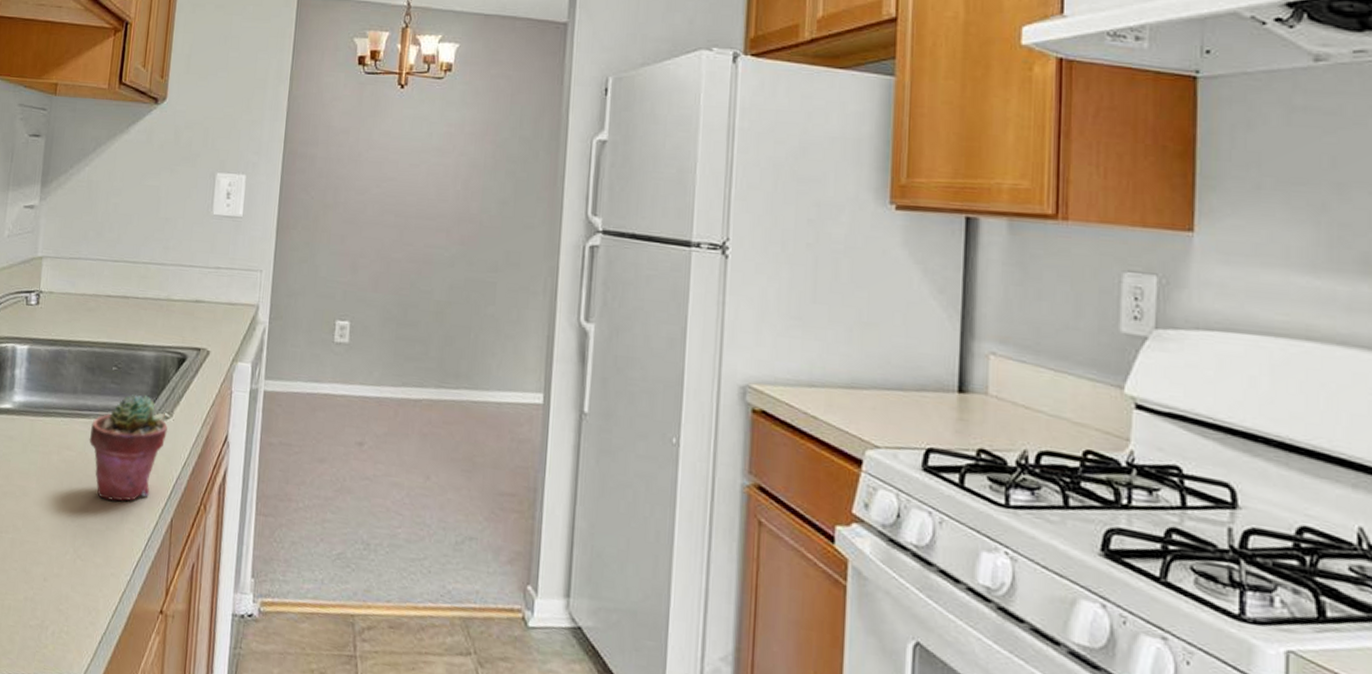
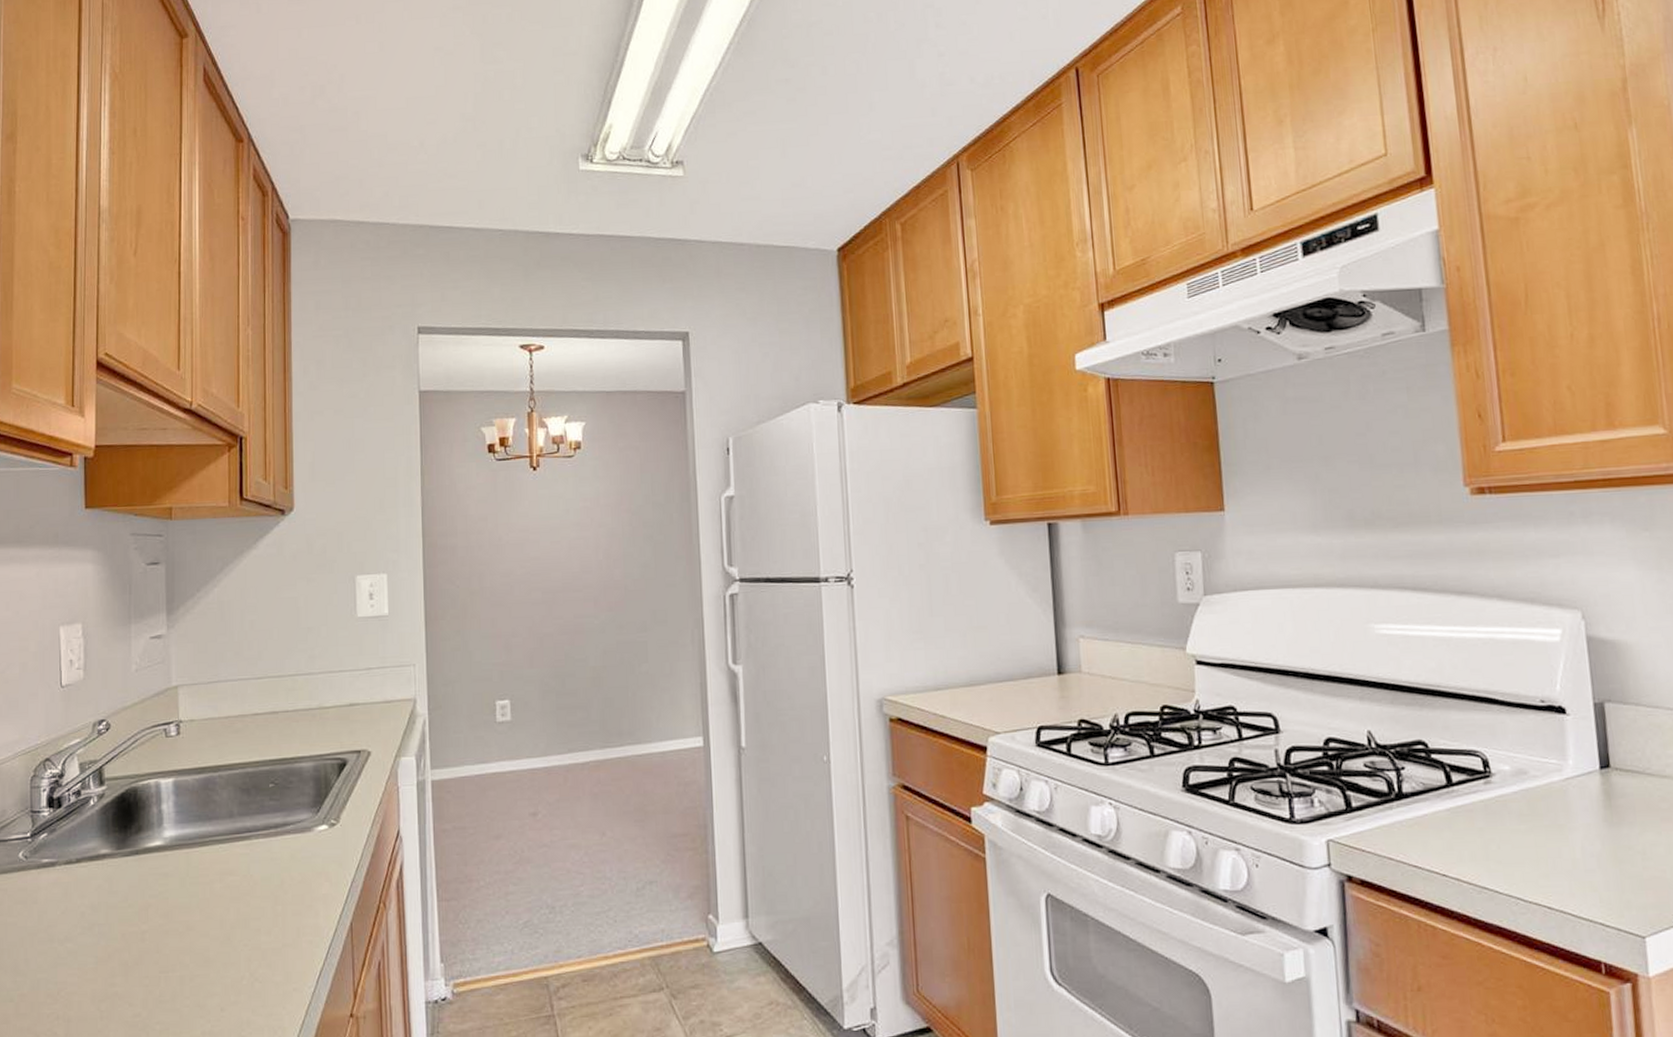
potted succulent: present [89,394,168,501] -> none [252,806,335,917]

